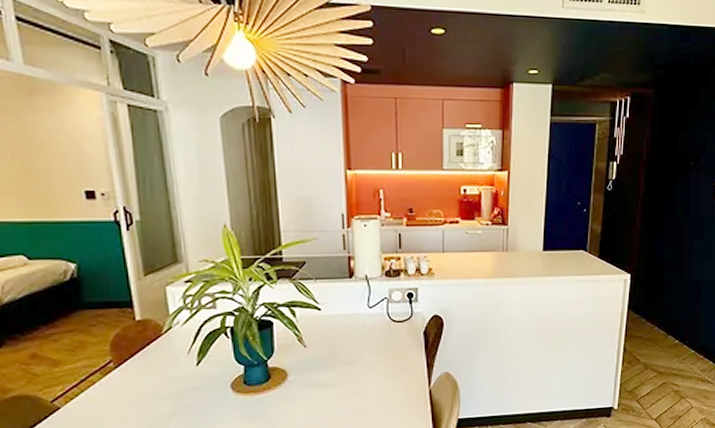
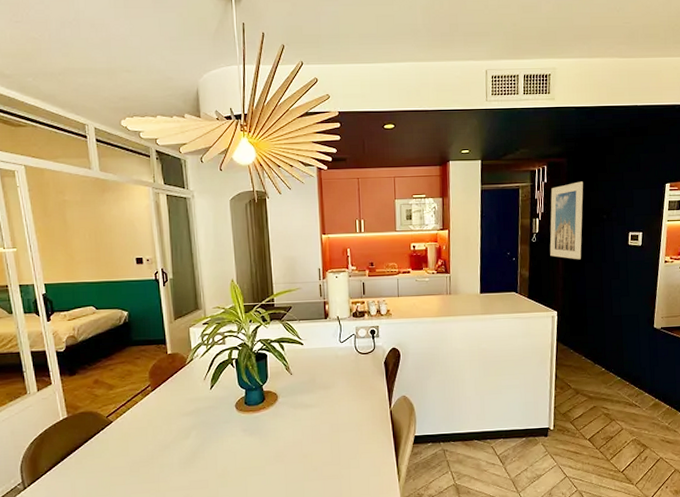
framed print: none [627,119,670,214] -> present [549,181,583,260]

